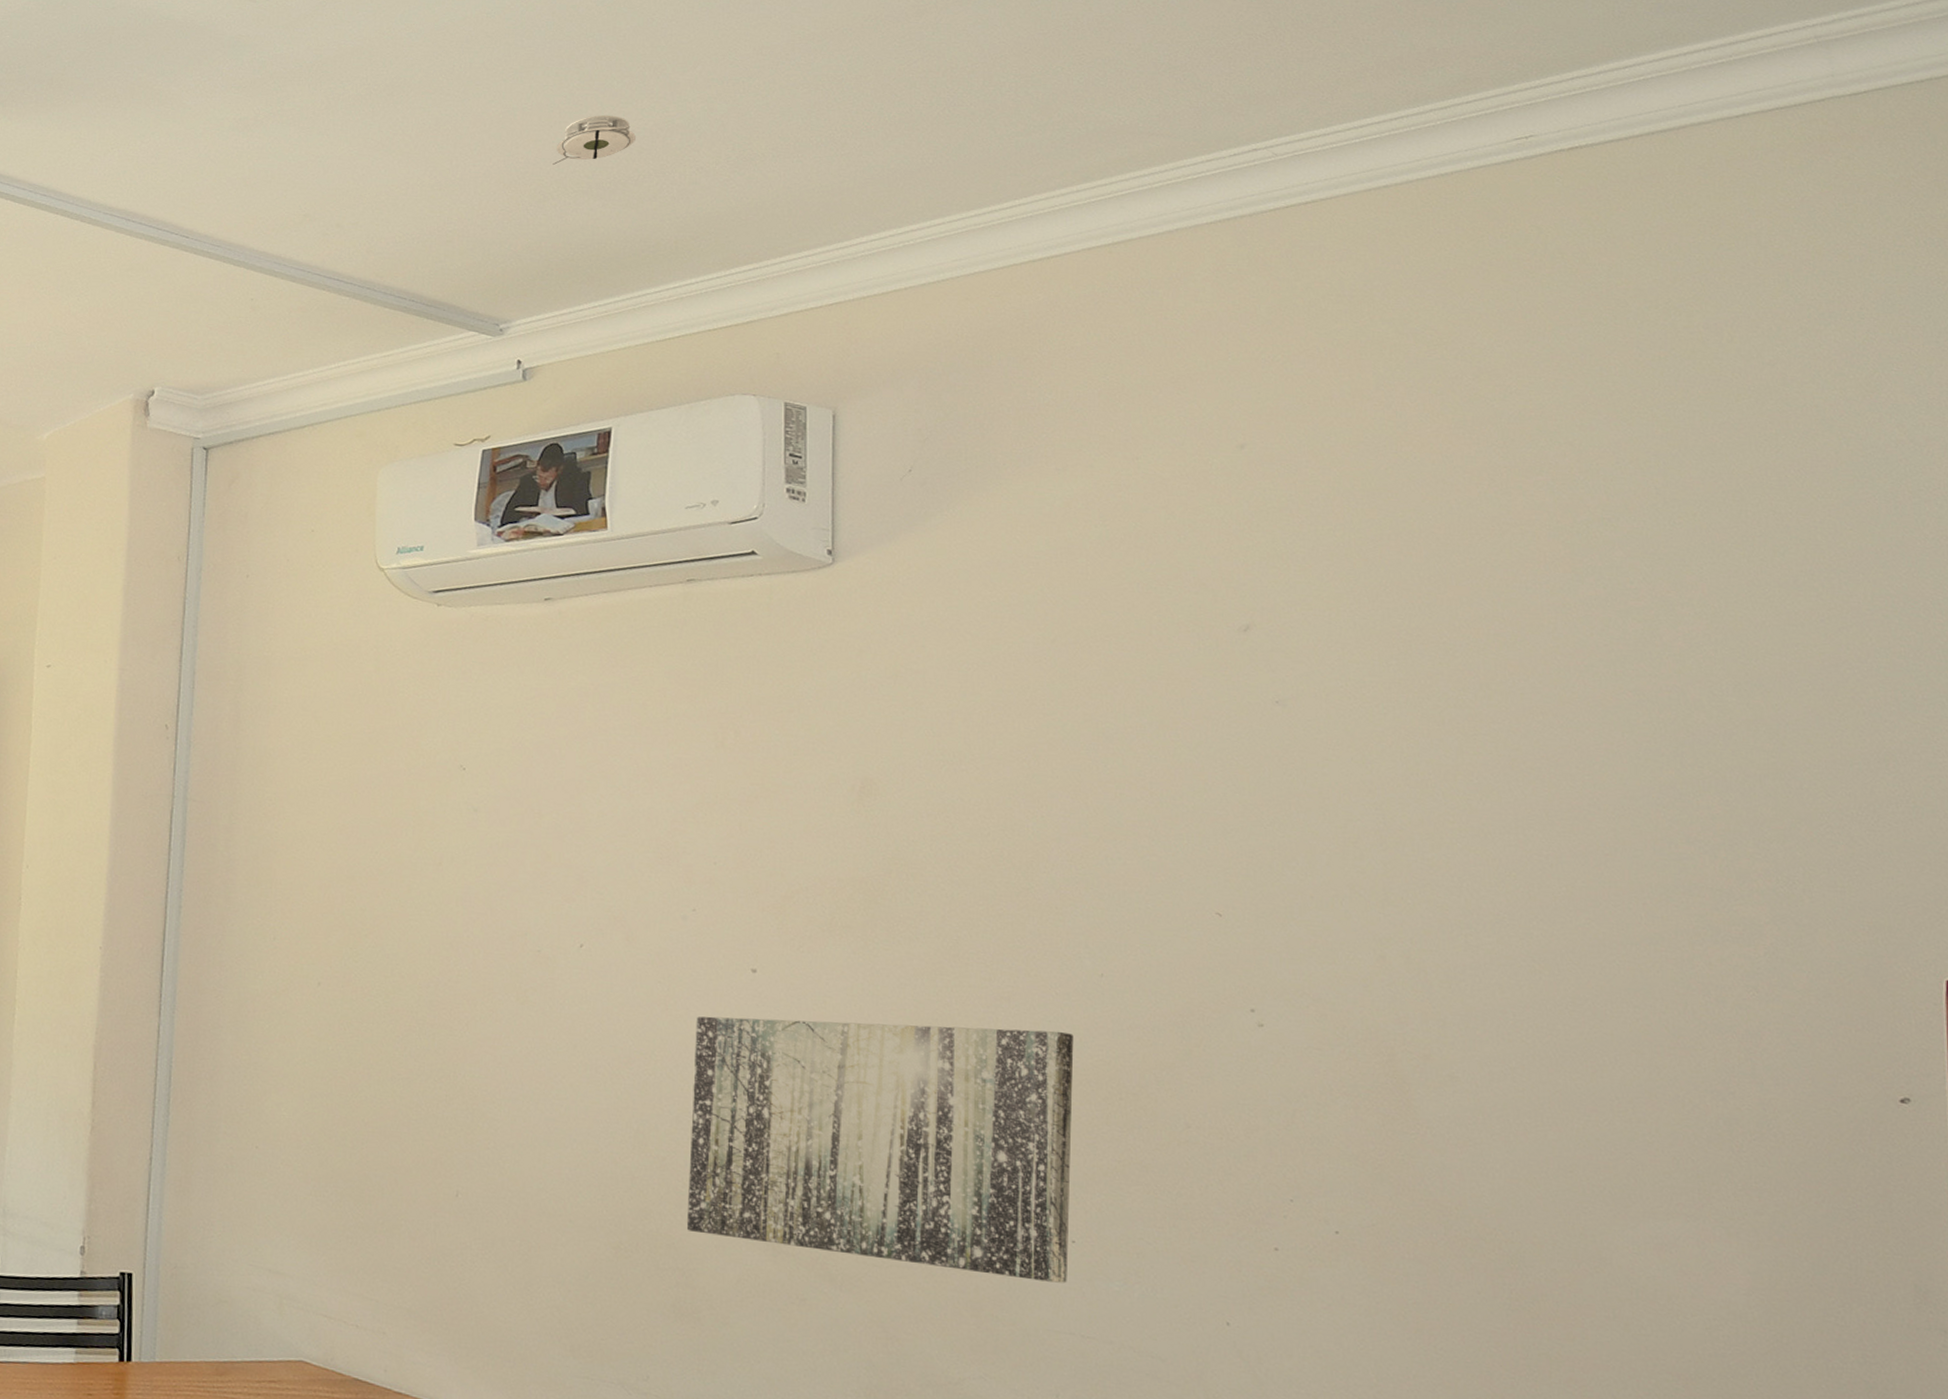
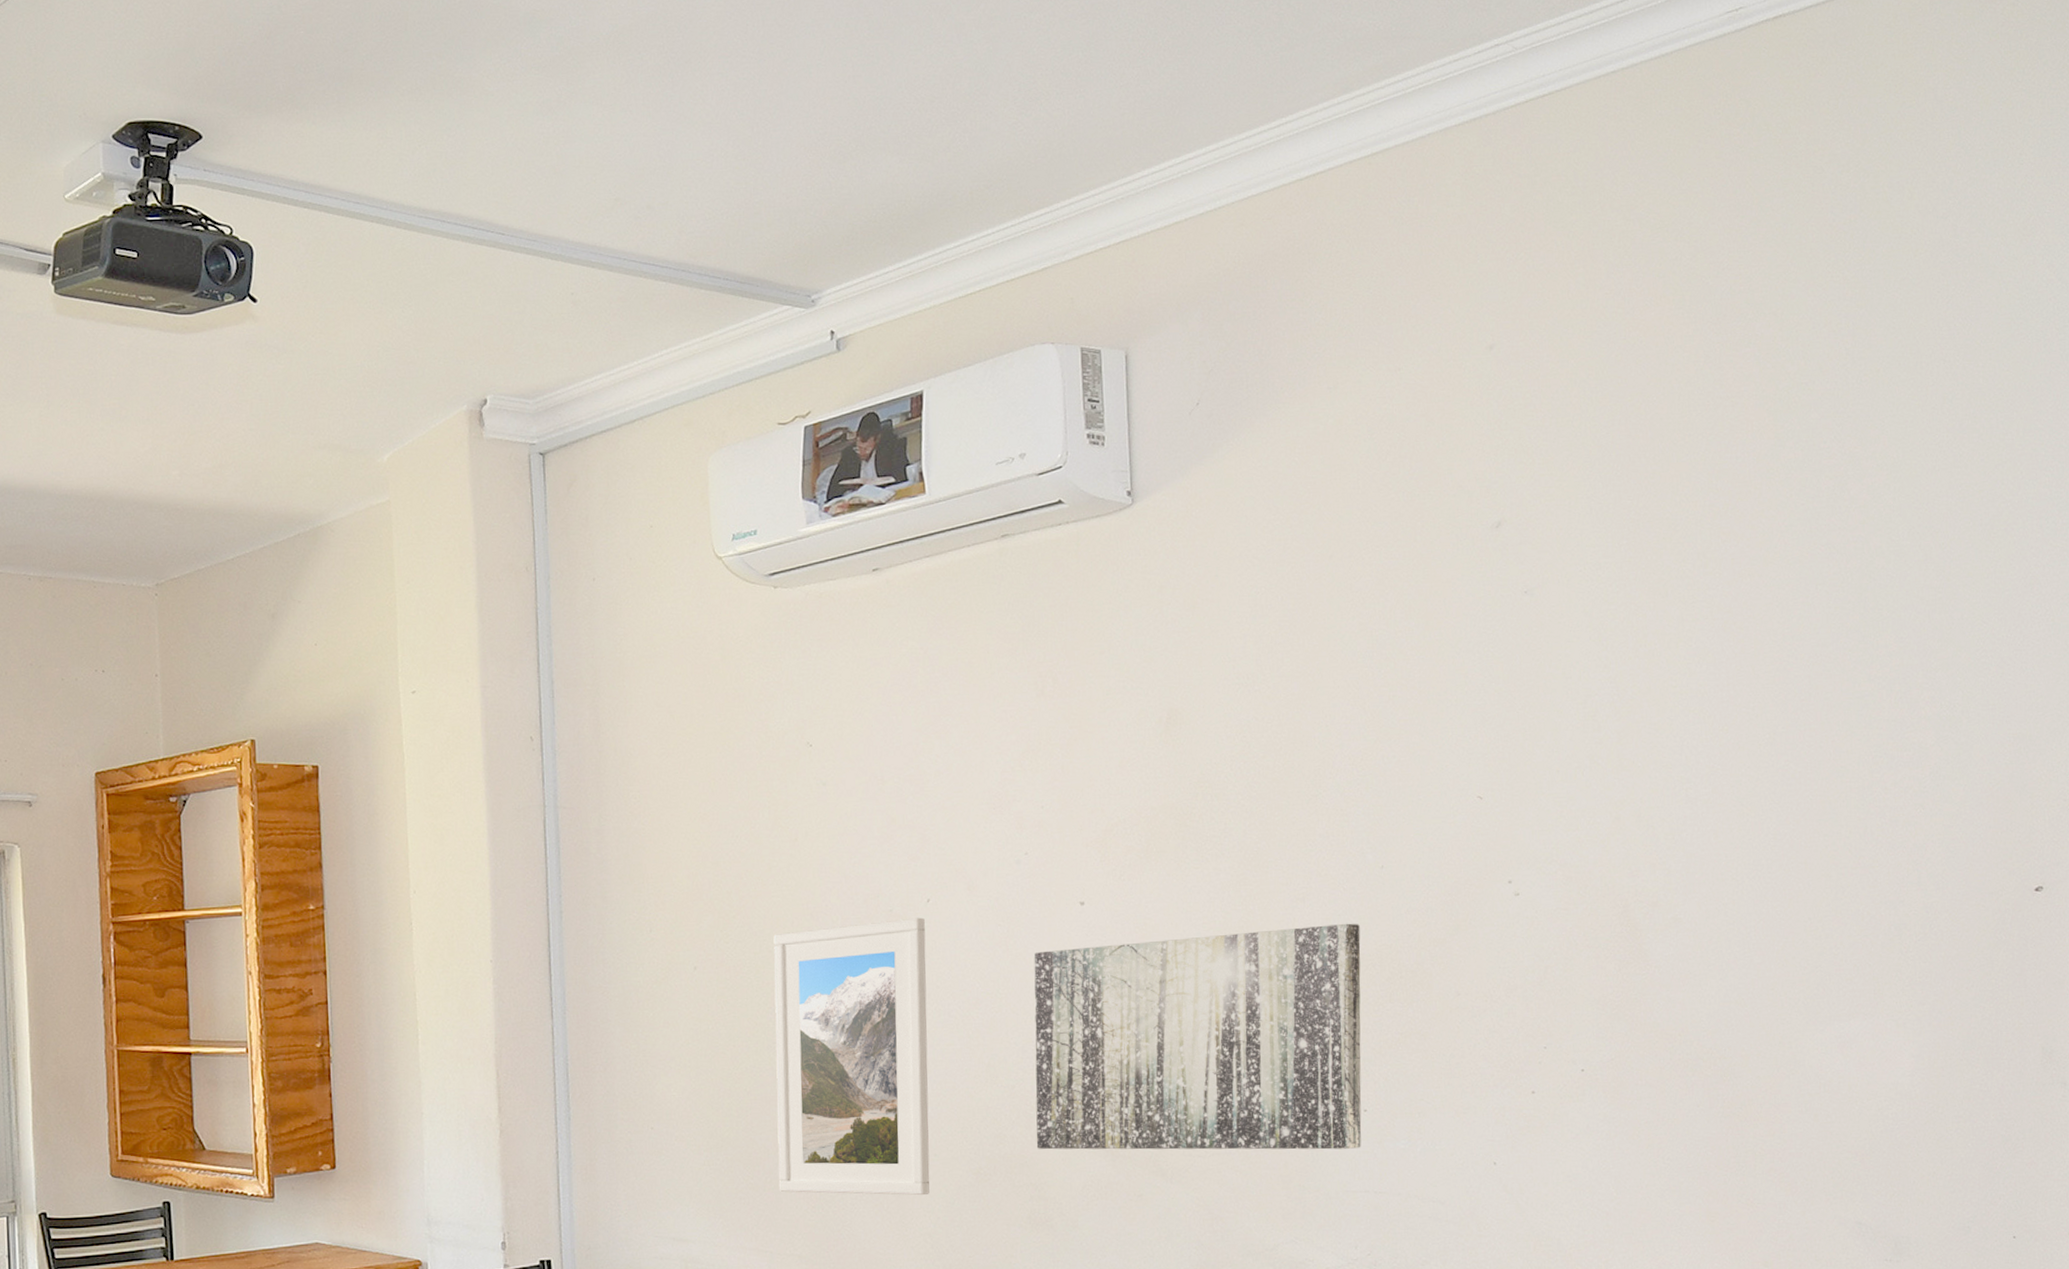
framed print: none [391,959,576,1264] -> present [773,917,930,1196]
smoke detector: present [553,114,636,165] -> none [850,64,927,122]

